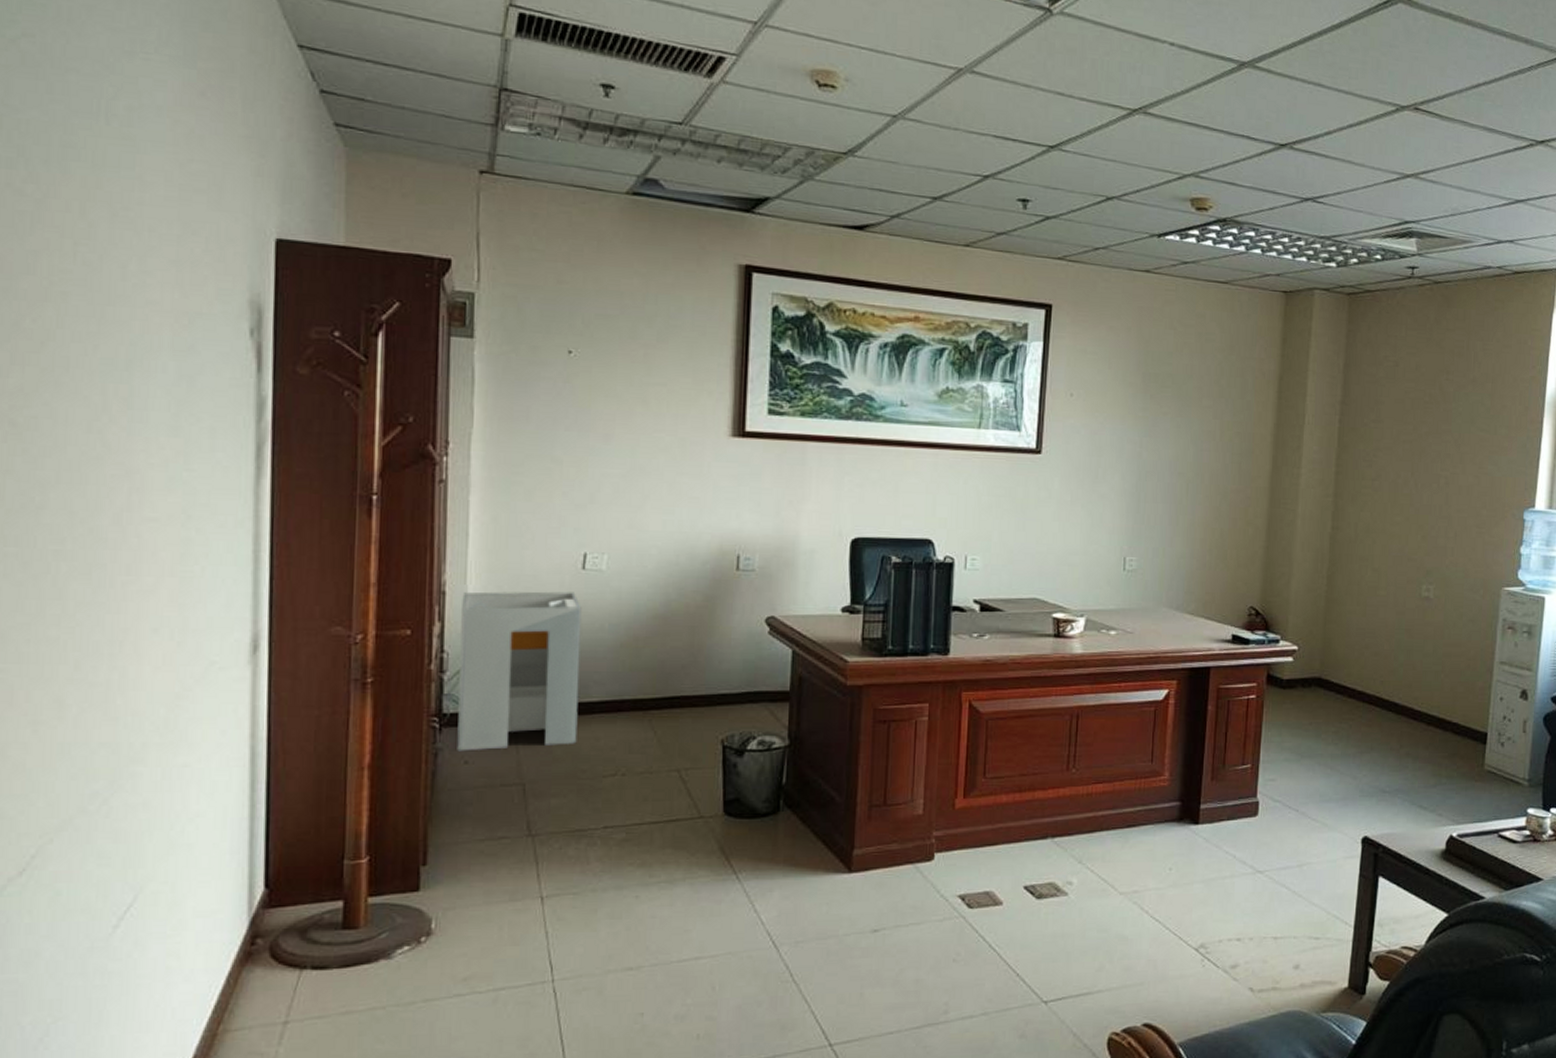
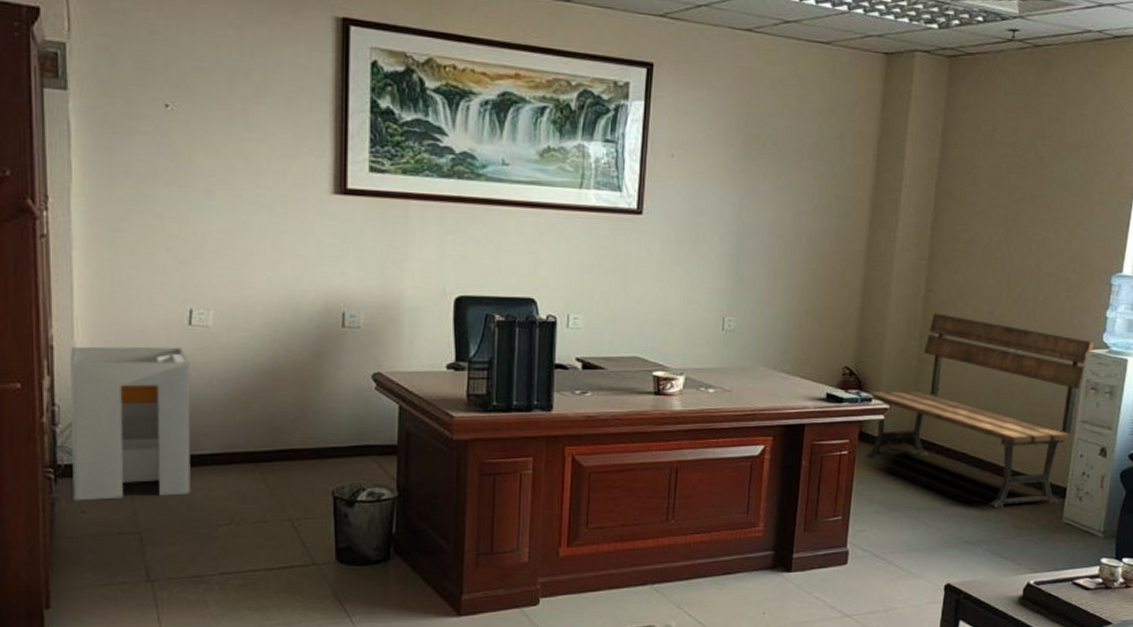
bench: none [1274,551,1509,755] -> present [865,313,1094,508]

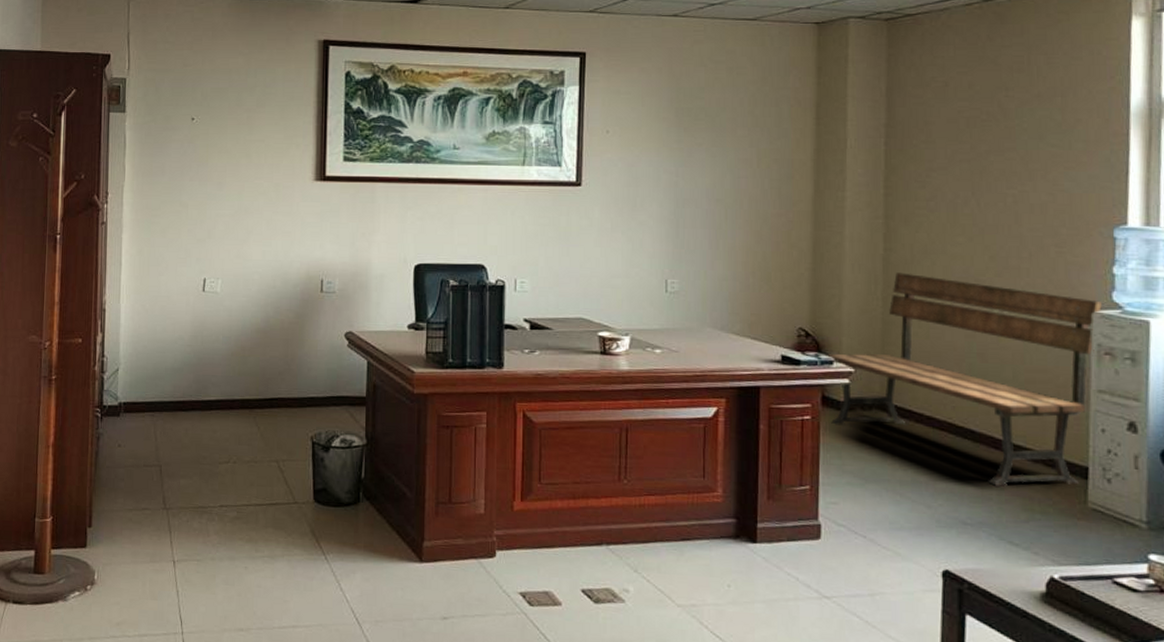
storage cabinet: present [70,346,191,501] -> none [113,309,202,437]

